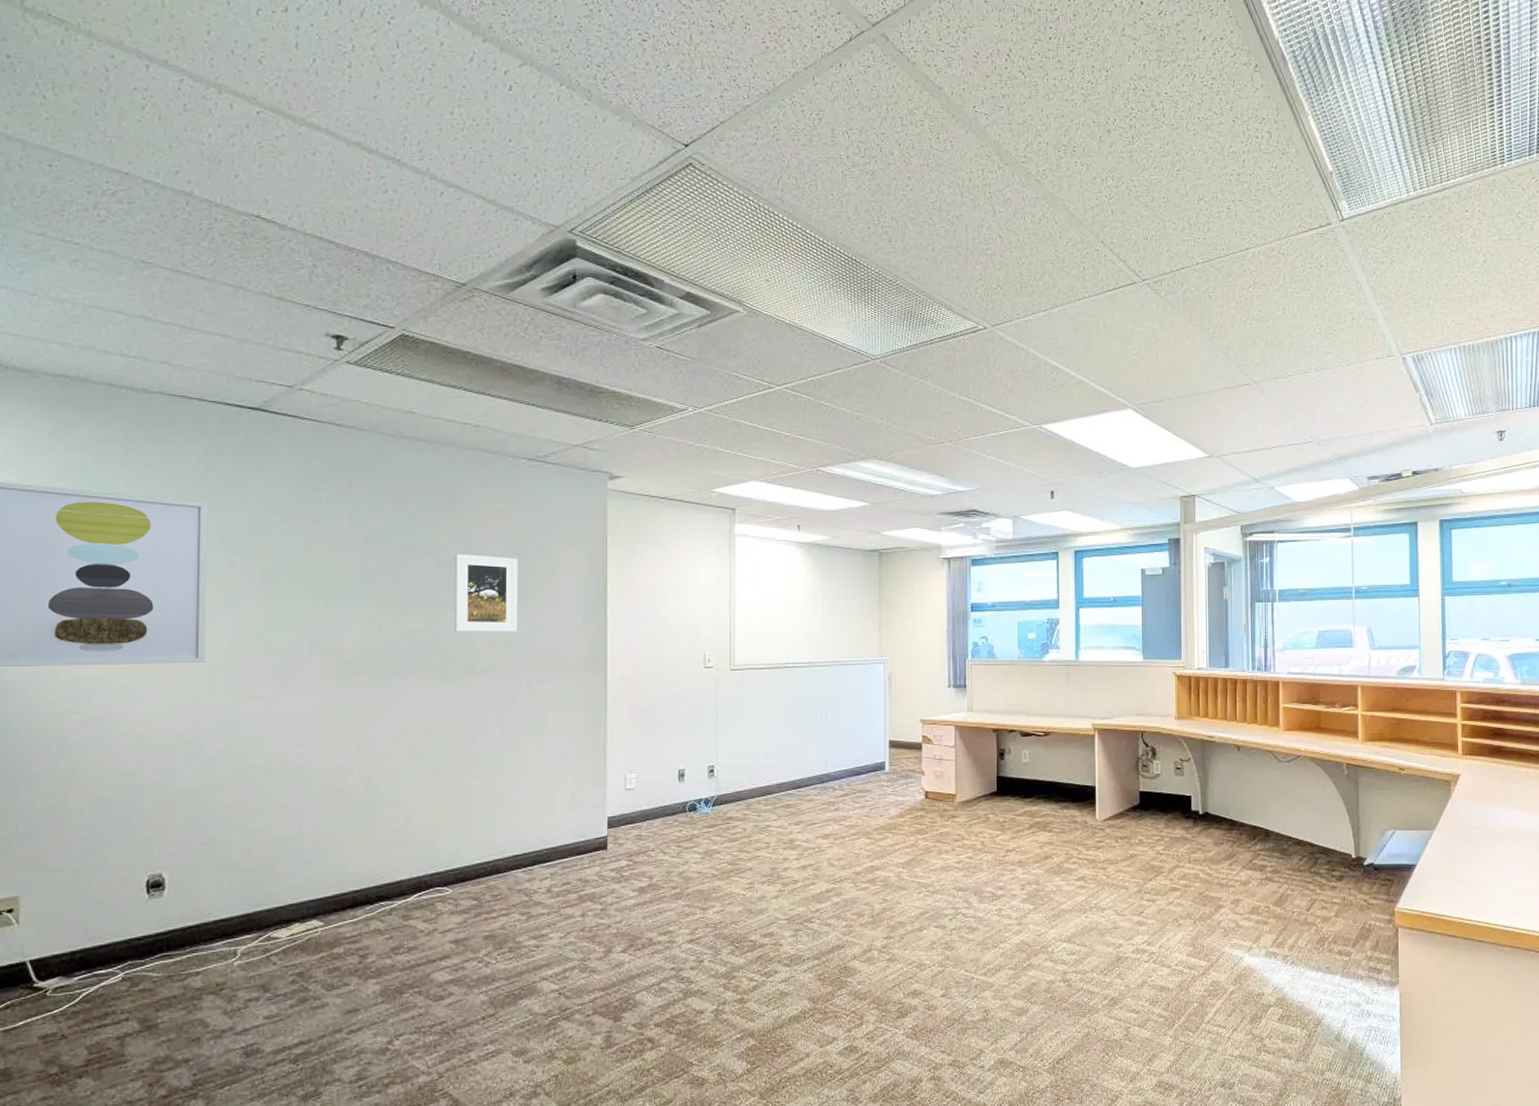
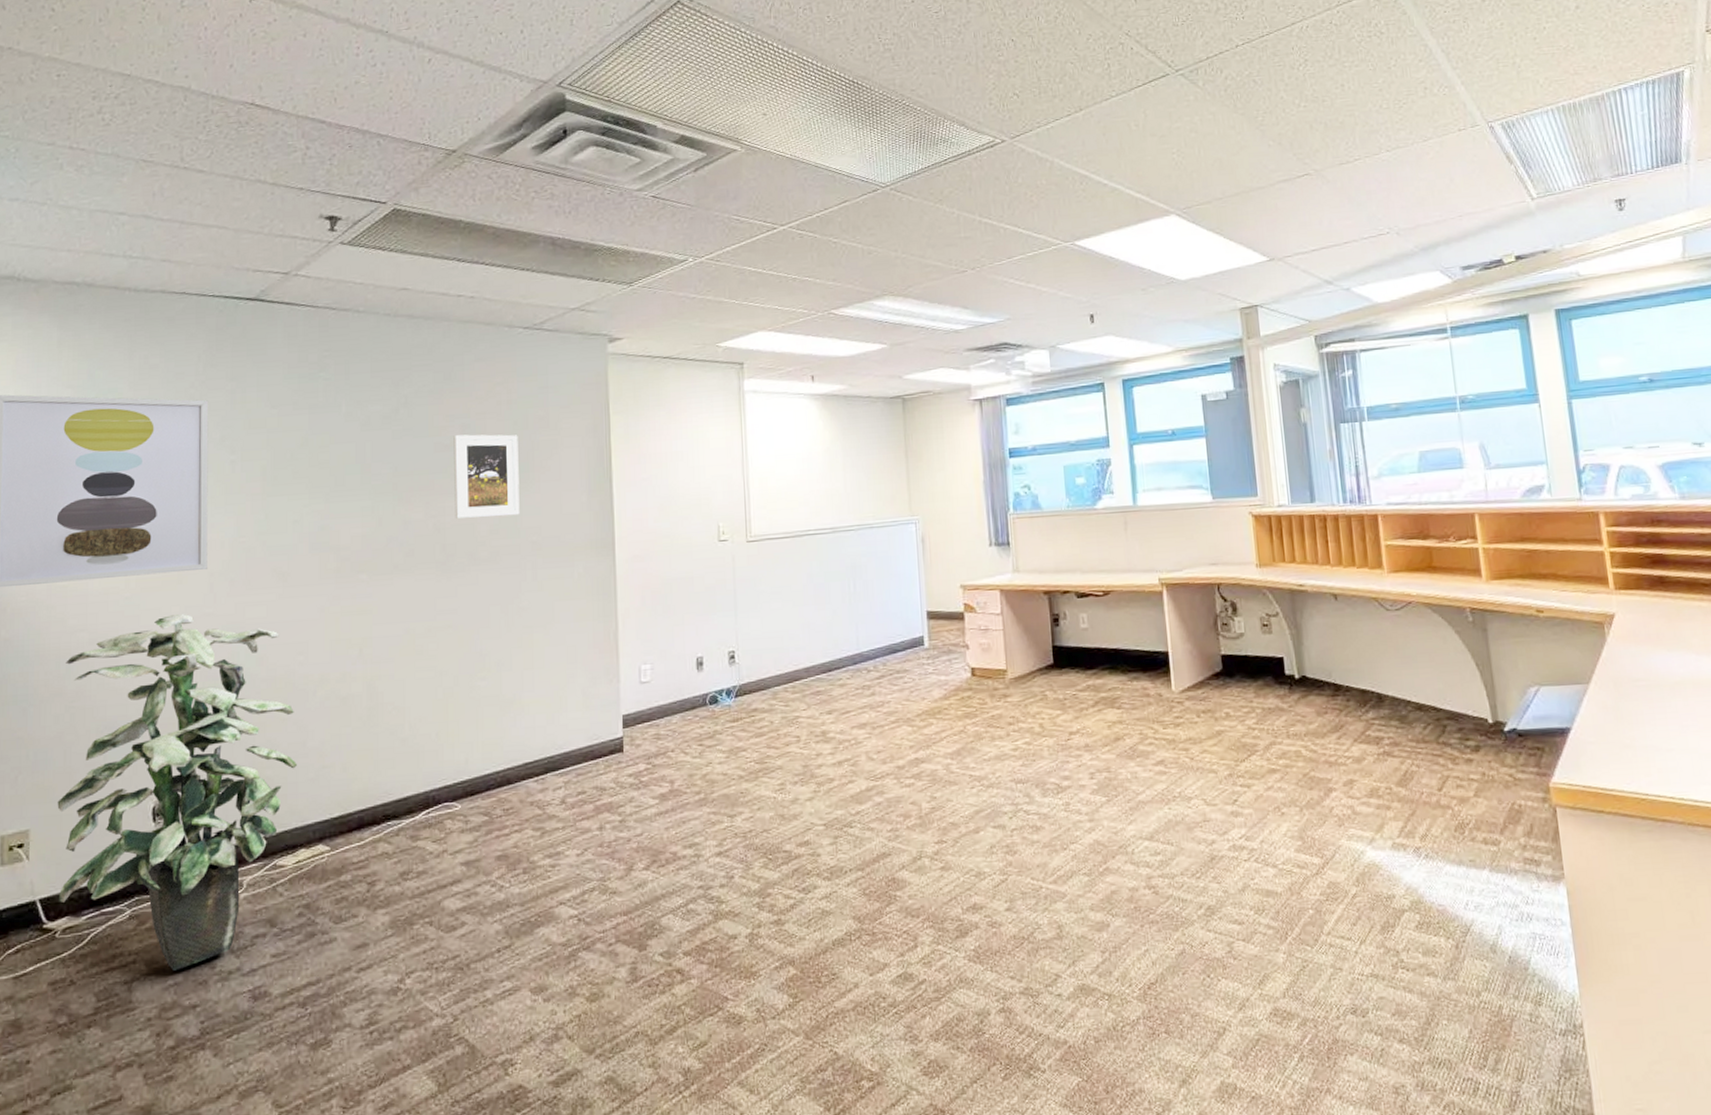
indoor plant: none [48,704,292,1028] -> present [57,614,297,971]

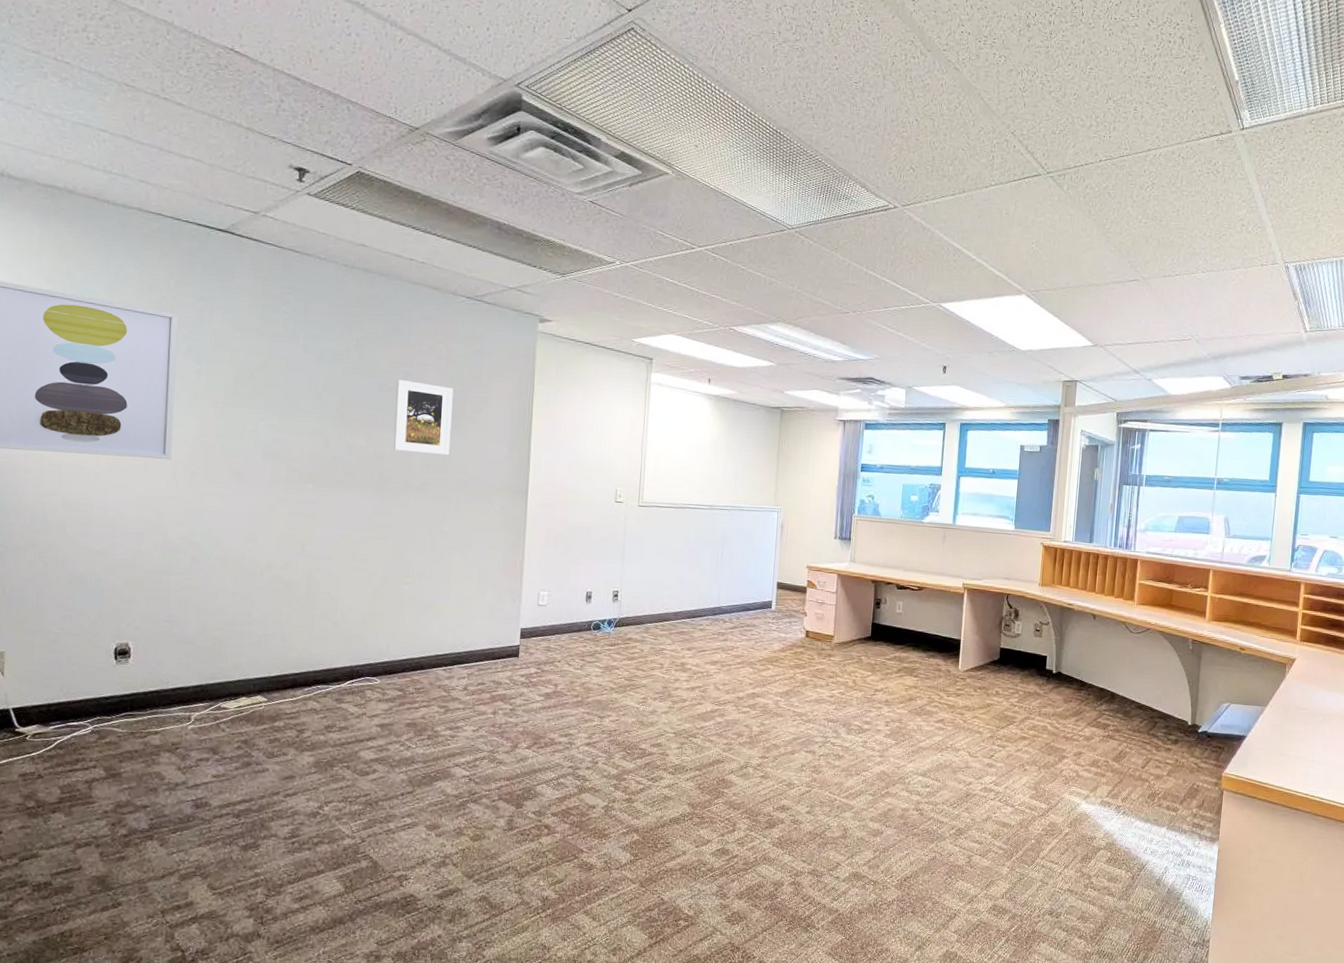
indoor plant: present [57,614,297,971] -> none [30,493,242,778]

